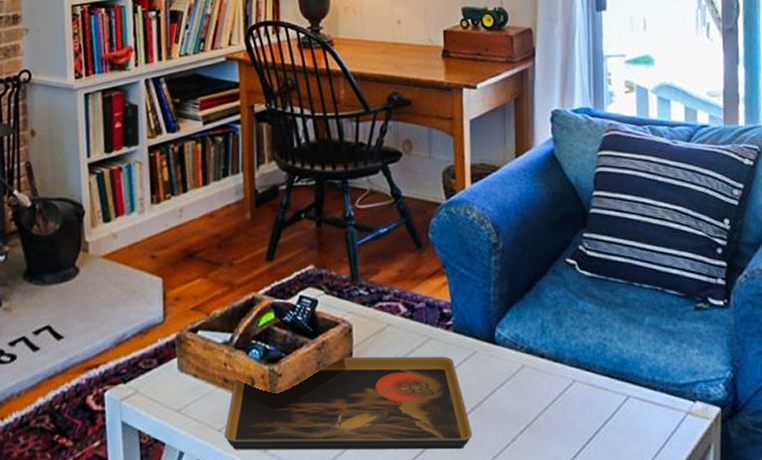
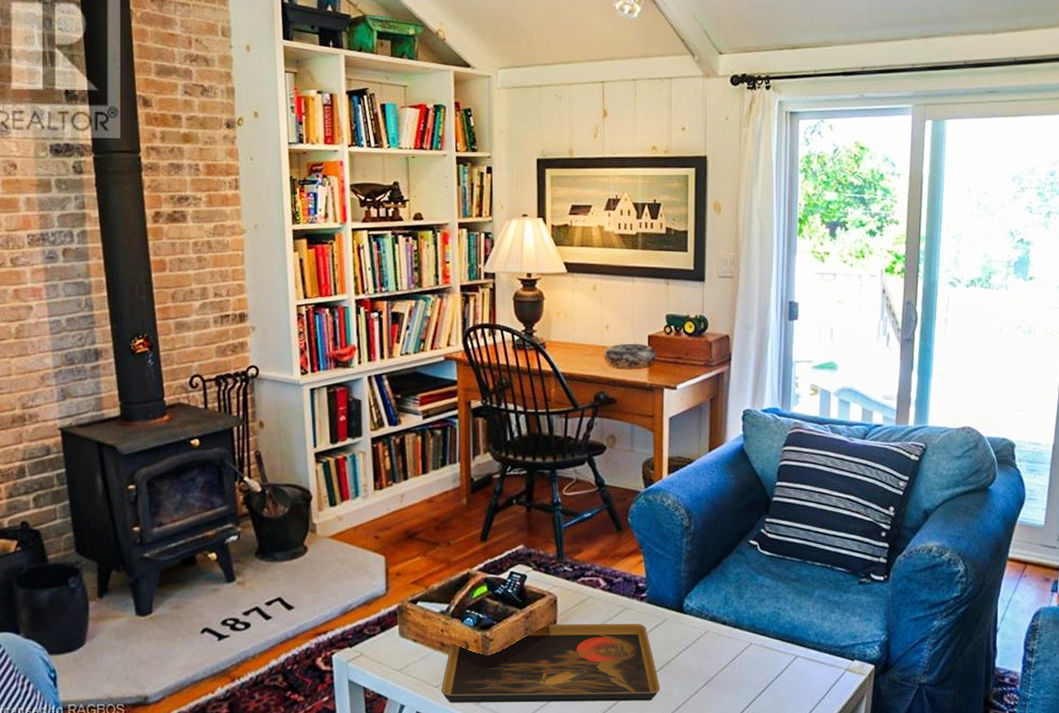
decorative bowl: none [395,40,454,67] -> present [603,344,657,369]

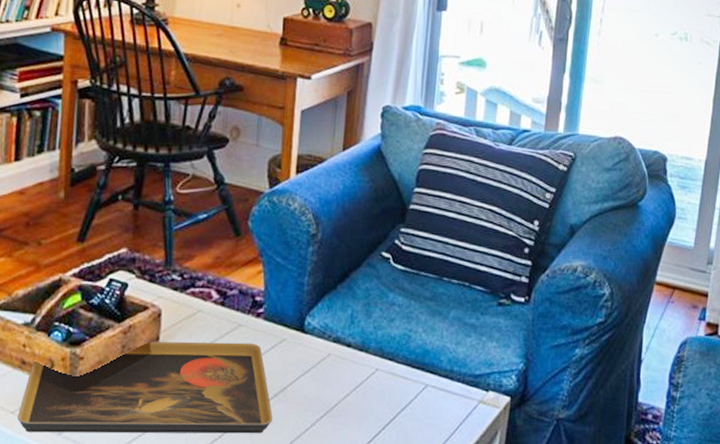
decorative bowl: present [603,344,657,369] -> none [232,25,292,54]

